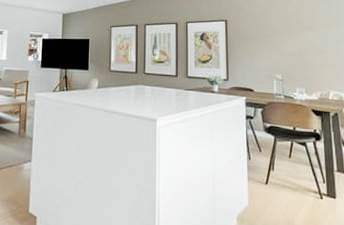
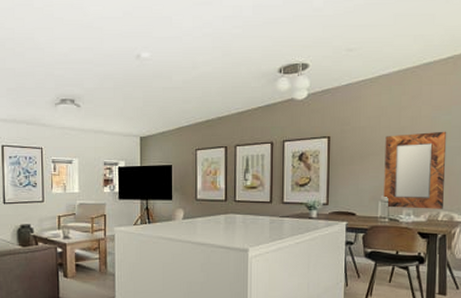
home mirror: none [275,19,332,89] -> present [383,131,447,209]

